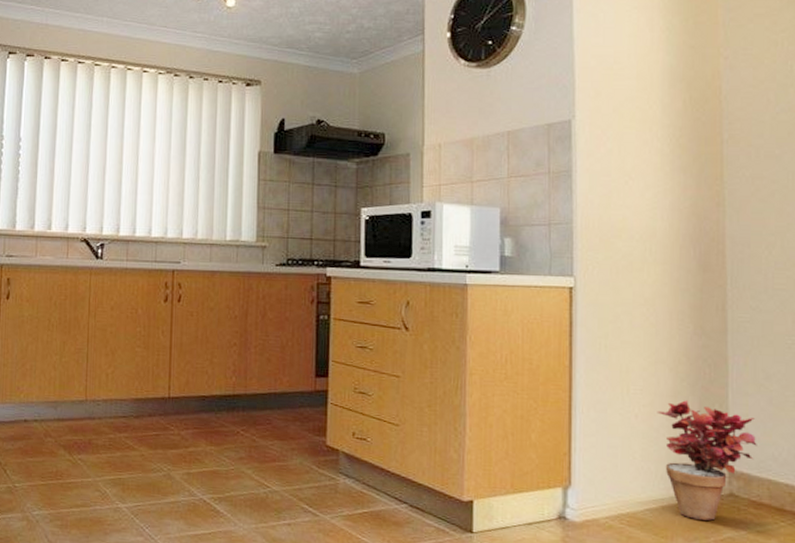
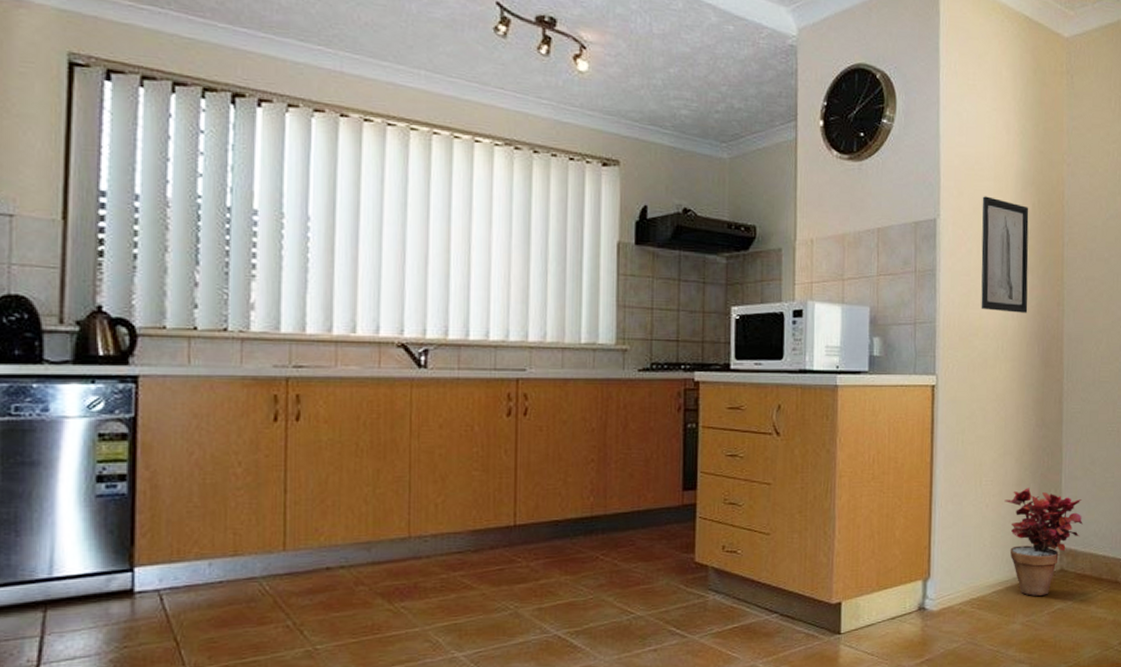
wall art: none [623,95,680,214] -> present [981,196,1029,313]

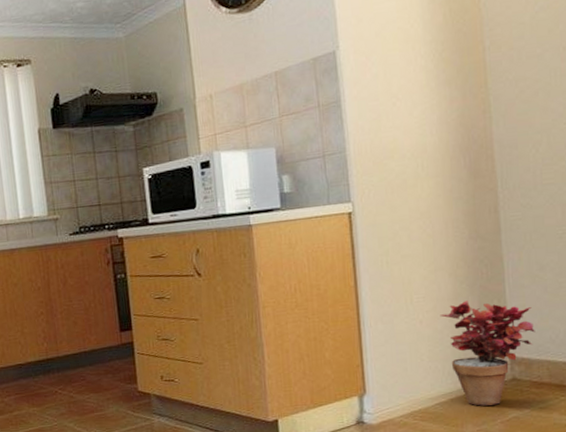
wall art: present [981,196,1029,313] -> none [384,17,448,132]

